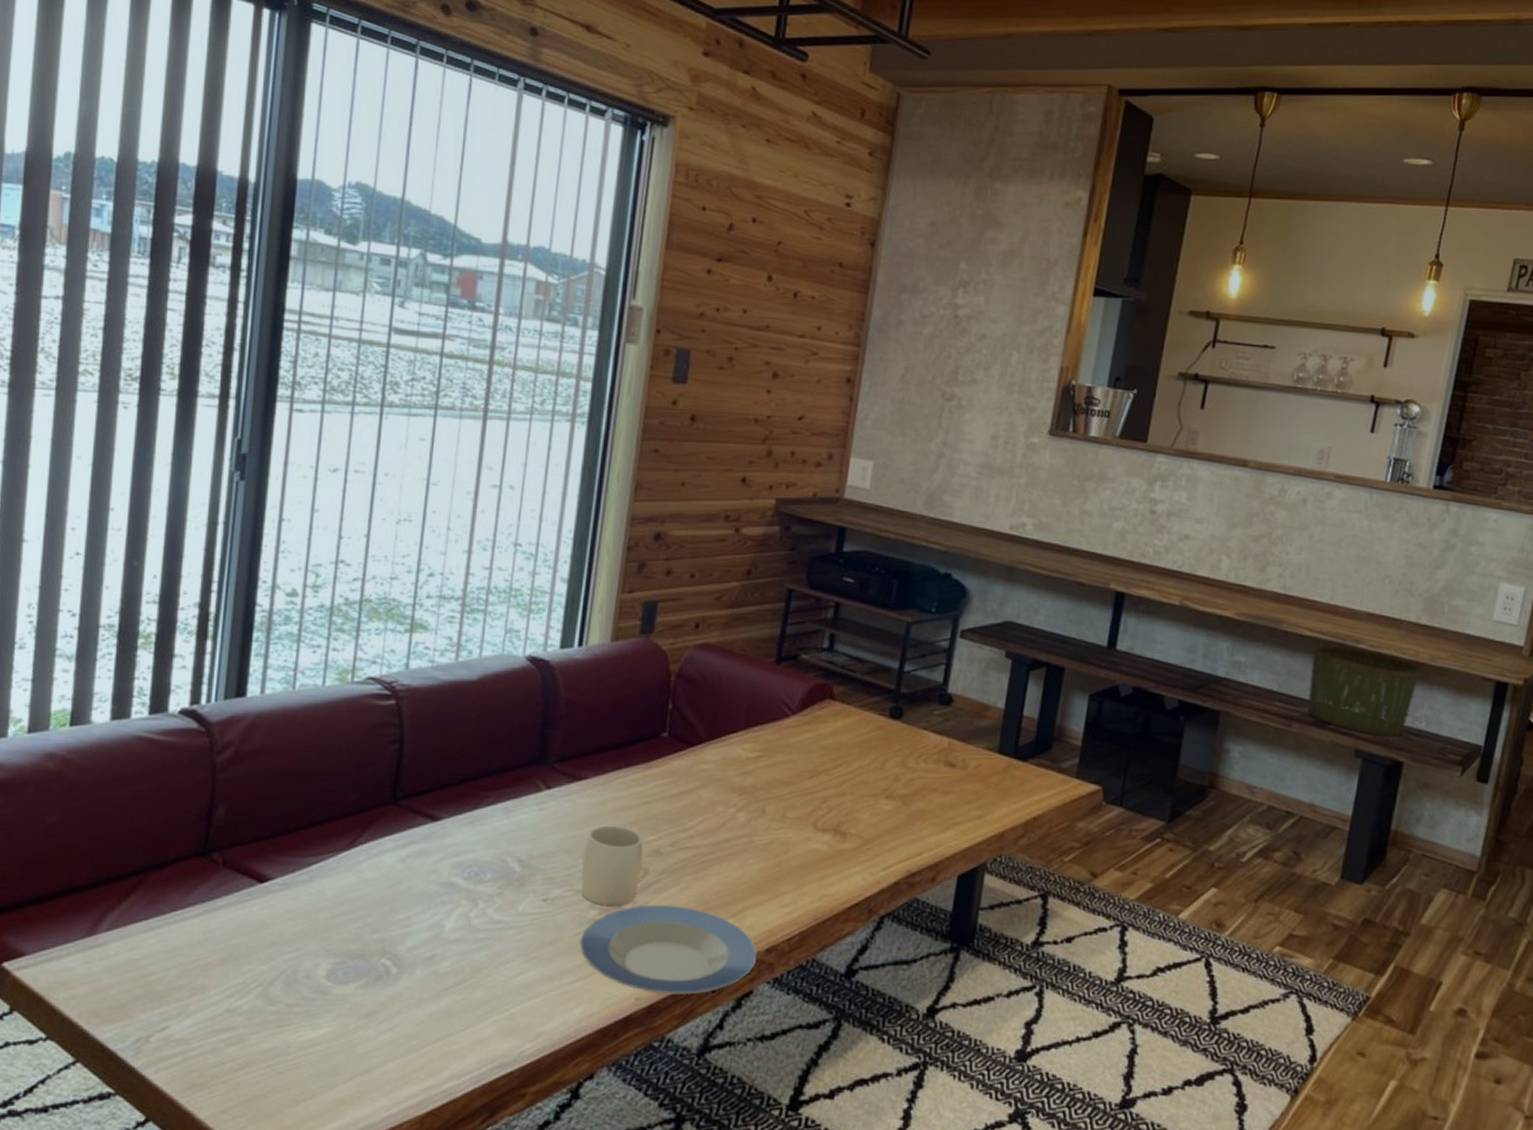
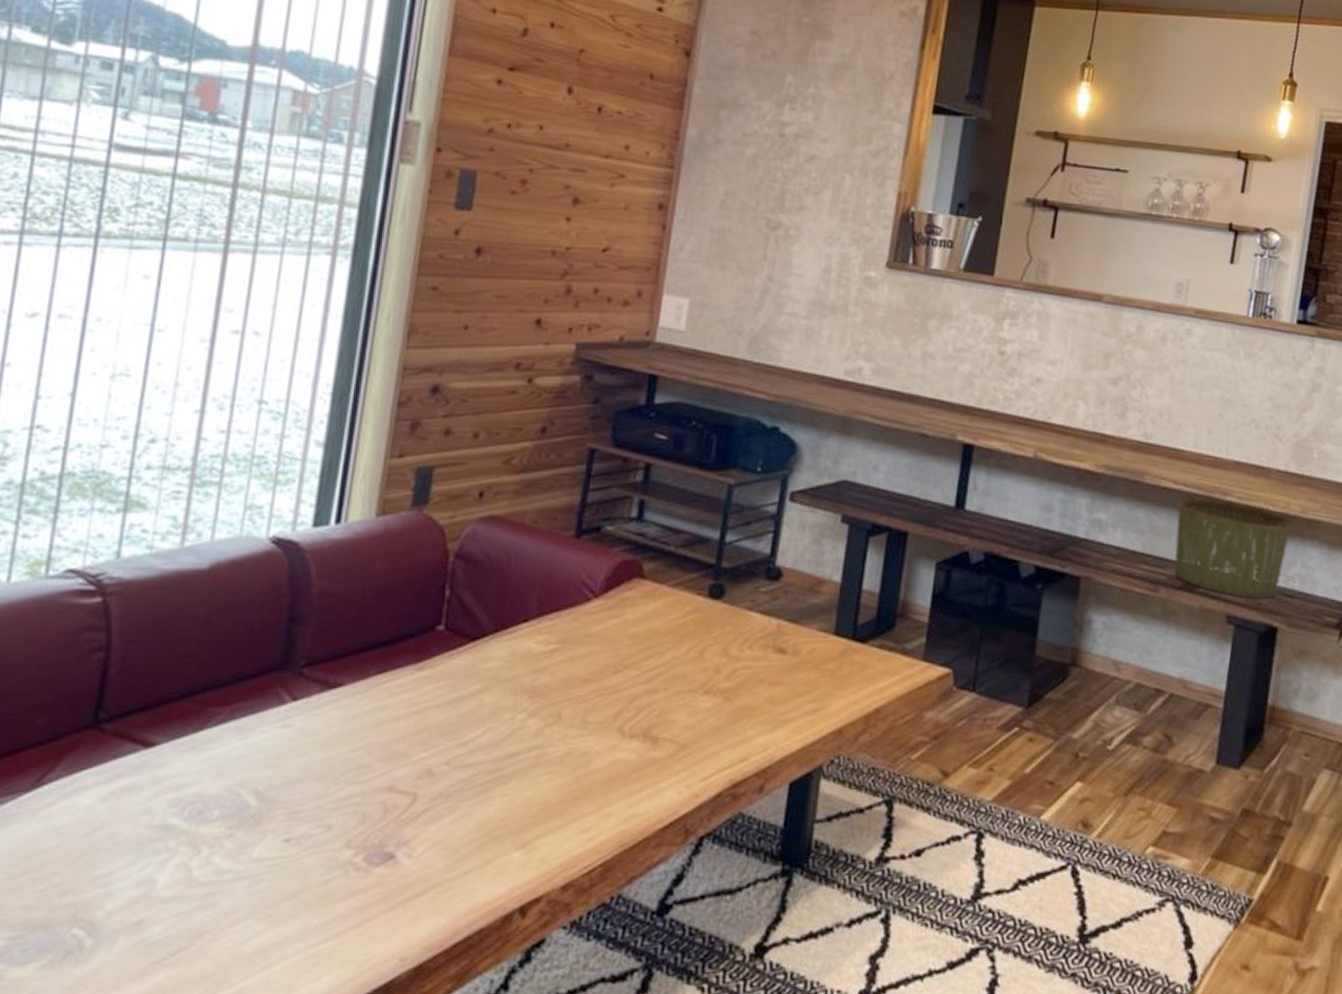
plate: present [579,905,757,995] -> none [330,837,551,951]
mug: present [581,825,643,906] -> none [333,742,412,844]

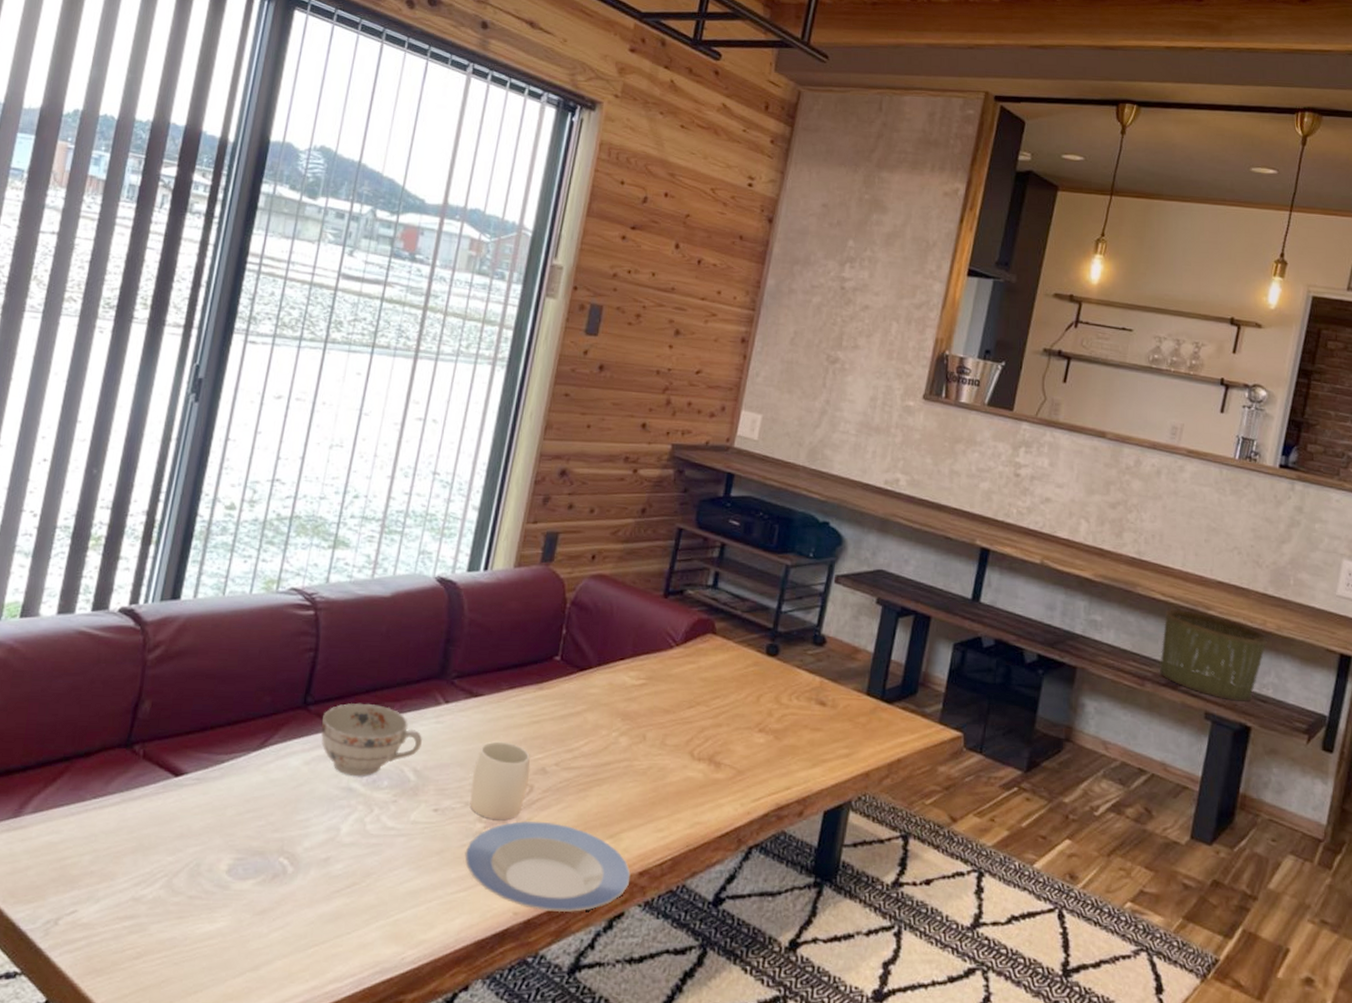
teacup: none [120,712,263,810] -> present [321,703,422,777]
plate: none [330,837,551,951] -> present [464,821,631,913]
mug: none [333,742,412,844] -> present [470,741,531,820]

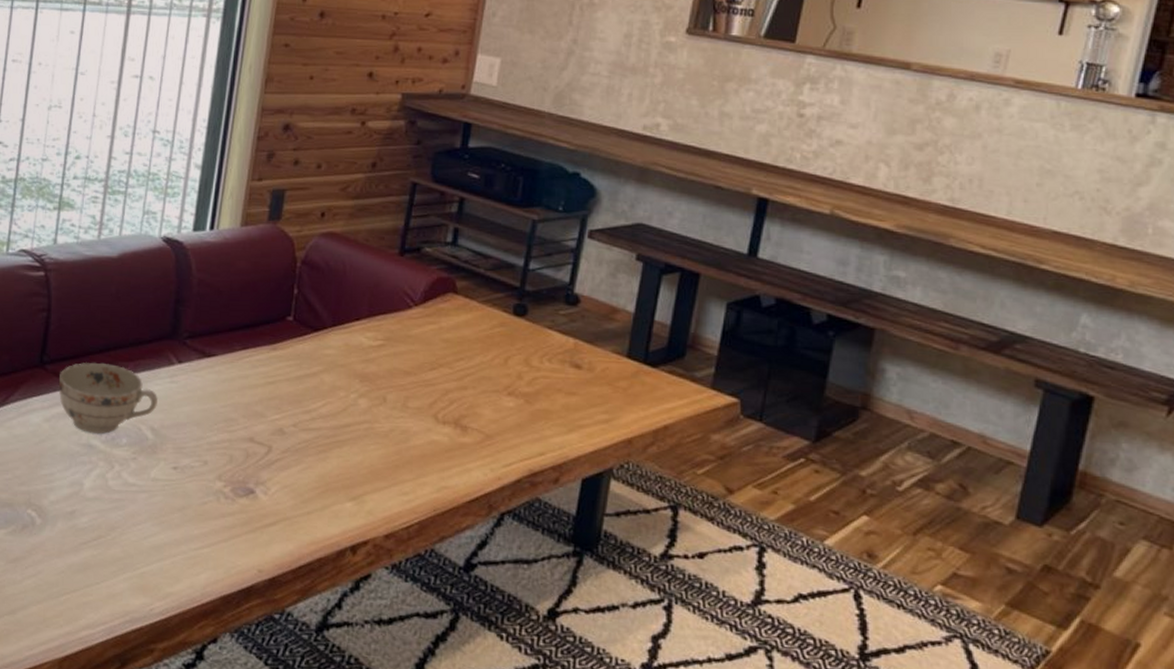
plate: present [464,821,631,913] -> none [206,481,376,572]
mug: present [470,741,531,820] -> none [208,401,268,480]
basket: present [1160,605,1268,701] -> none [978,259,1118,368]

